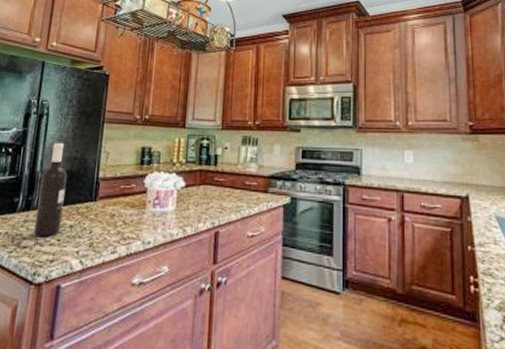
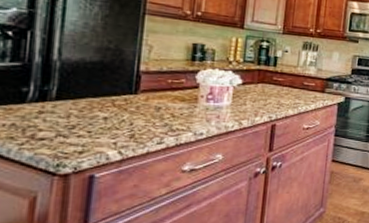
wine bottle: present [34,142,68,237] -> none [54,29,98,129]

